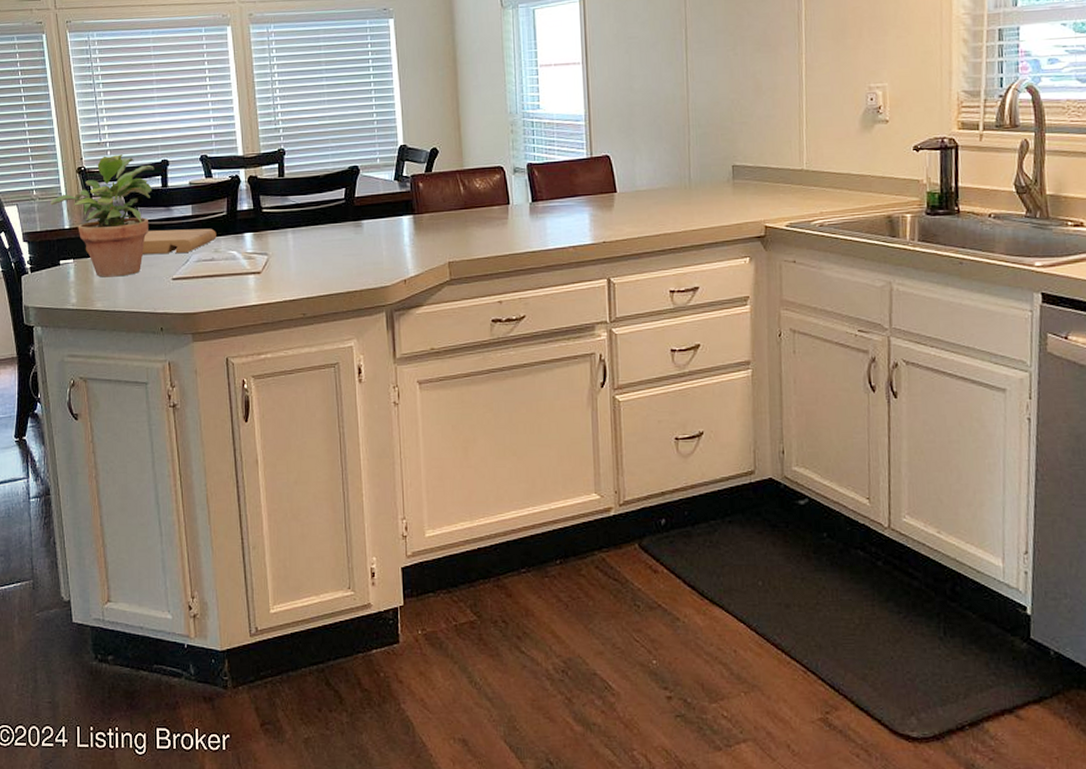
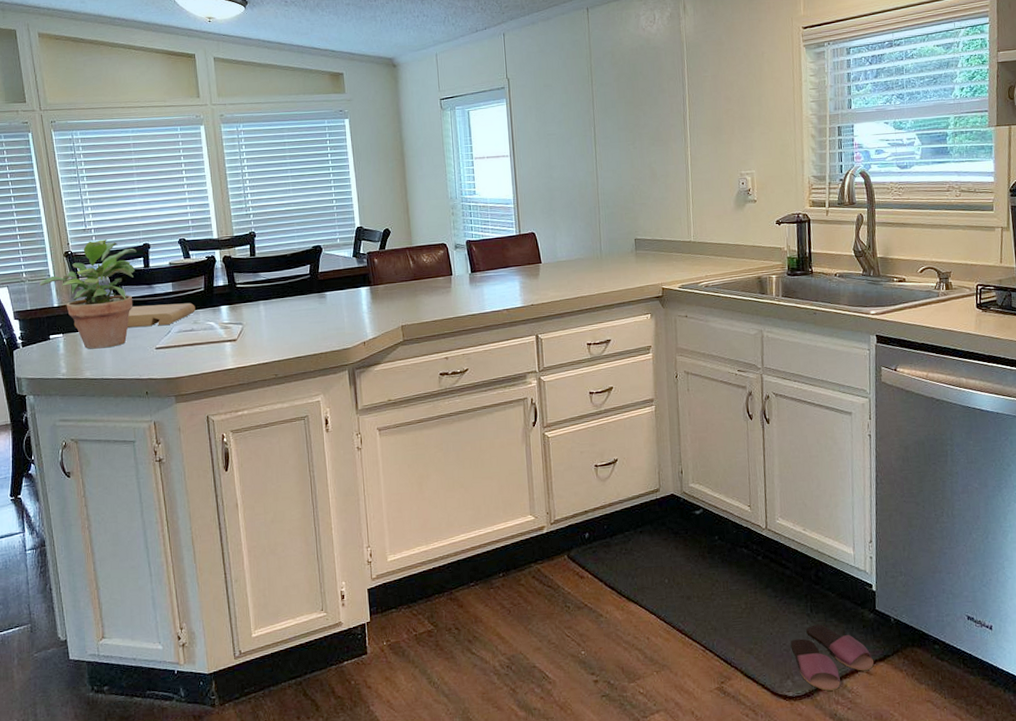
slippers: none [916,651,1025,735] -> present [790,624,874,691]

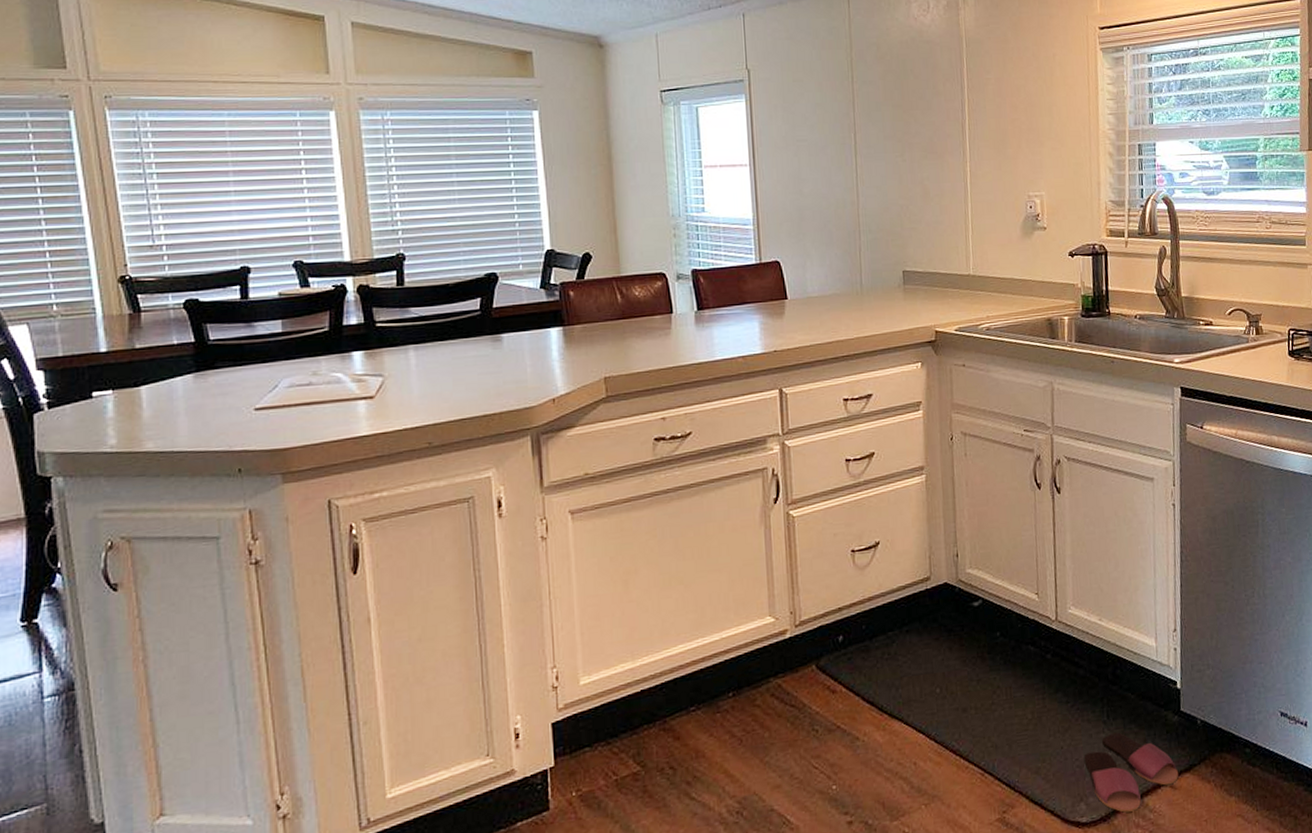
potted plant: present [39,239,137,349] -> none [78,260,230,411]
cutting board: present [73,303,195,329] -> none [130,347,315,383]

